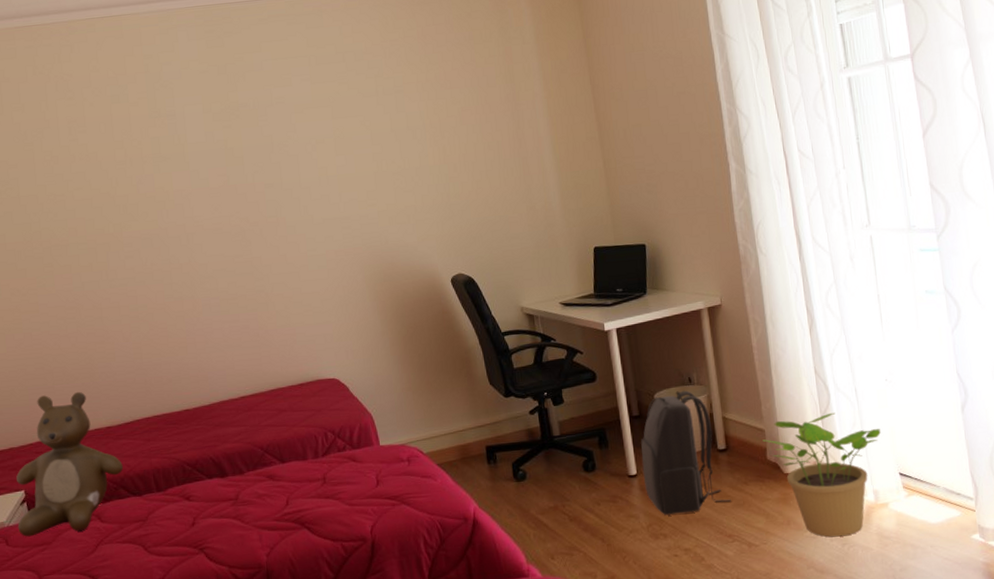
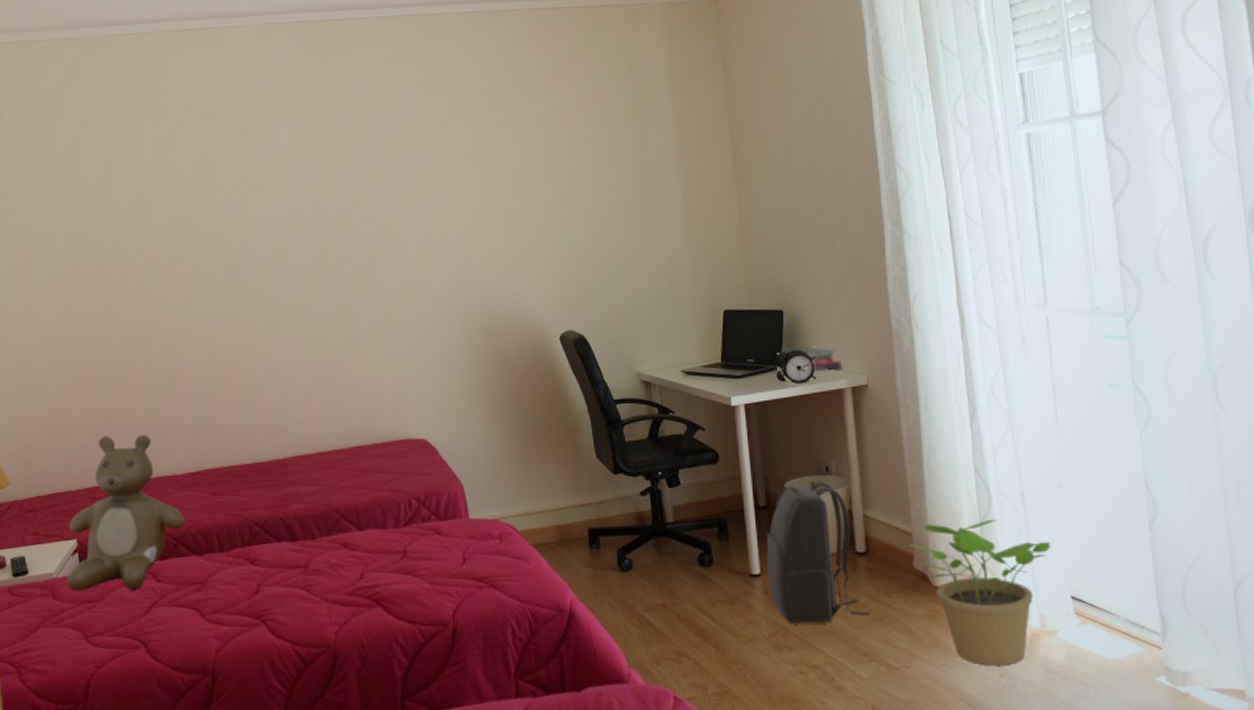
alarm clock: none [642,277,678,308] -> present [776,349,818,384]
books: none [645,273,700,296] -> present [780,346,843,371]

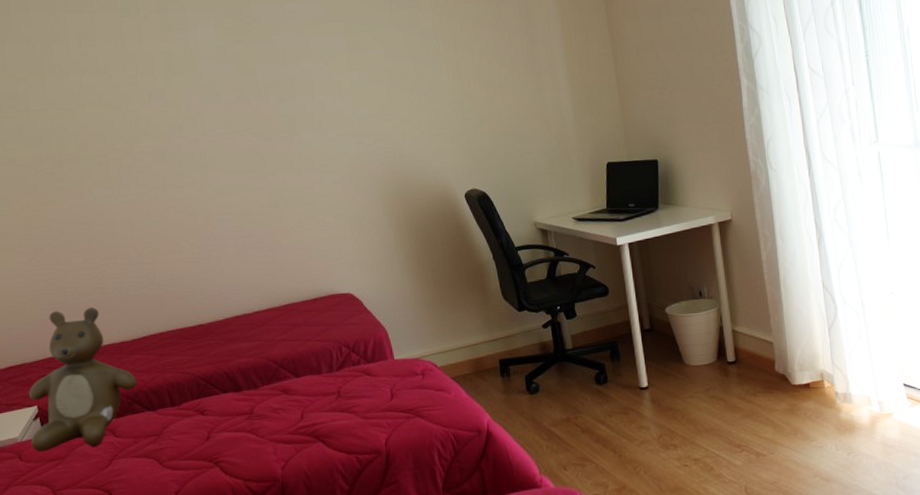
backpack: present [766,481,869,624] -> none [652,304,740,426]
alarm clock: present [776,349,818,384] -> none [654,192,689,223]
books: present [780,346,843,371] -> none [657,189,711,211]
potted plant: present [909,519,1051,666] -> none [771,325,886,447]

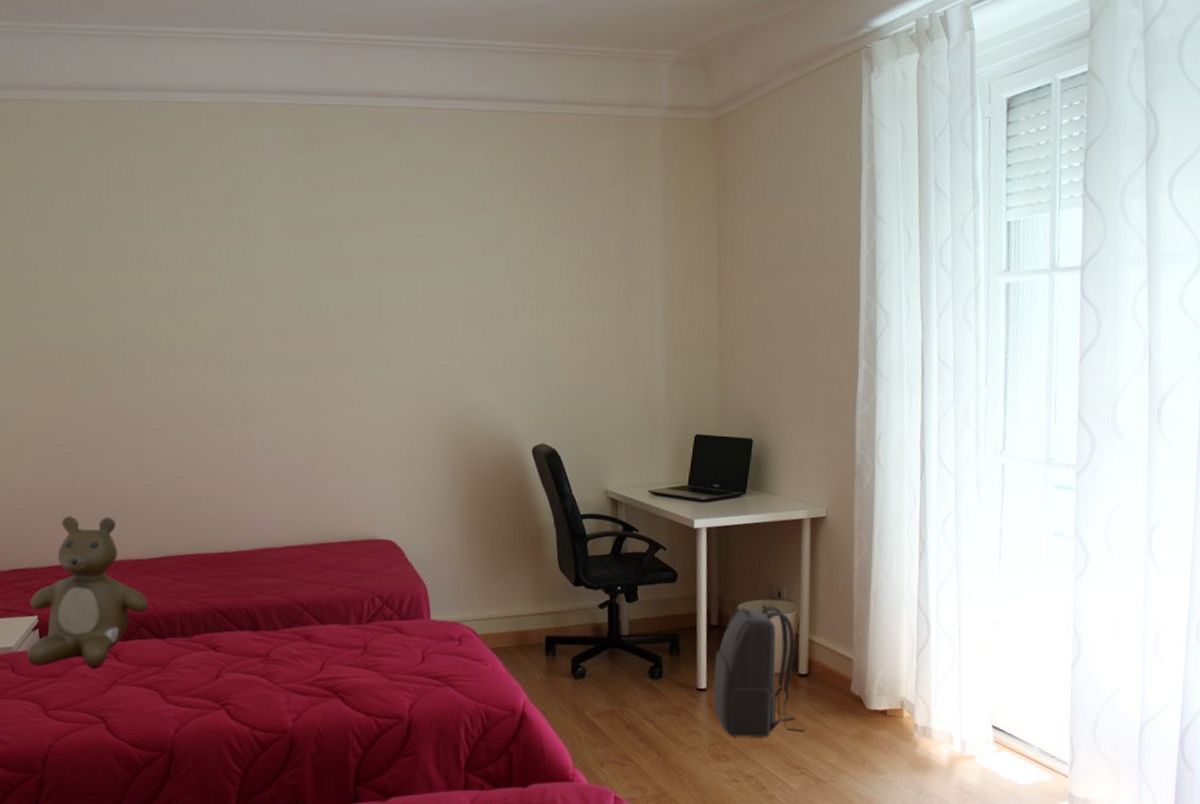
backpack: none [652,304,740,426] -> present [713,605,805,737]

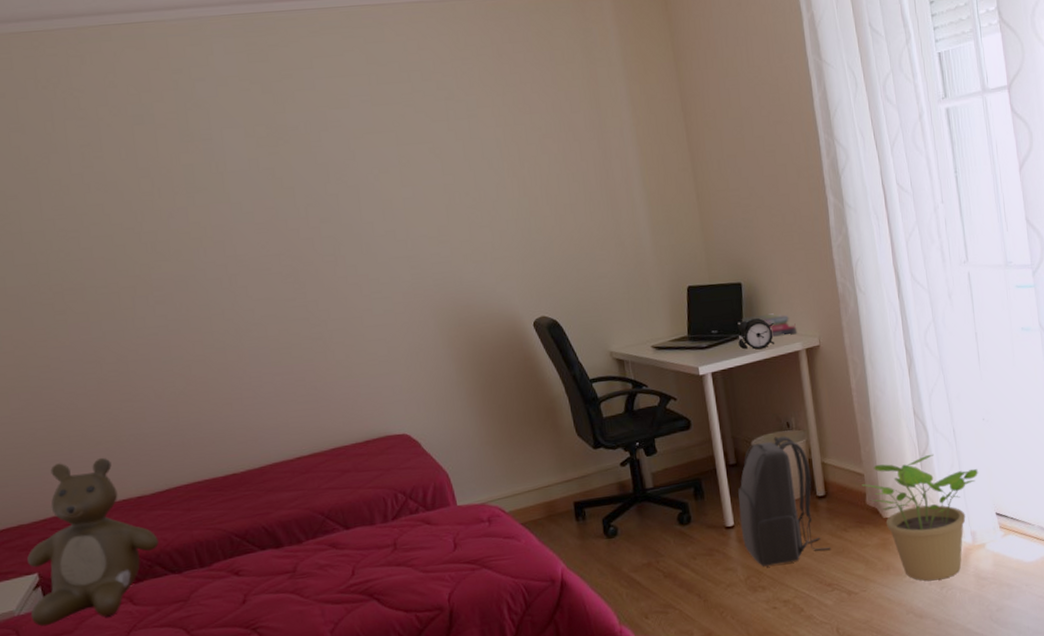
alarm clock: none [740,477,782,512] -> present [738,317,775,350]
books: none [746,475,805,501] -> present [741,313,798,337]
potted plant: none [849,650,979,785] -> present [862,454,978,581]

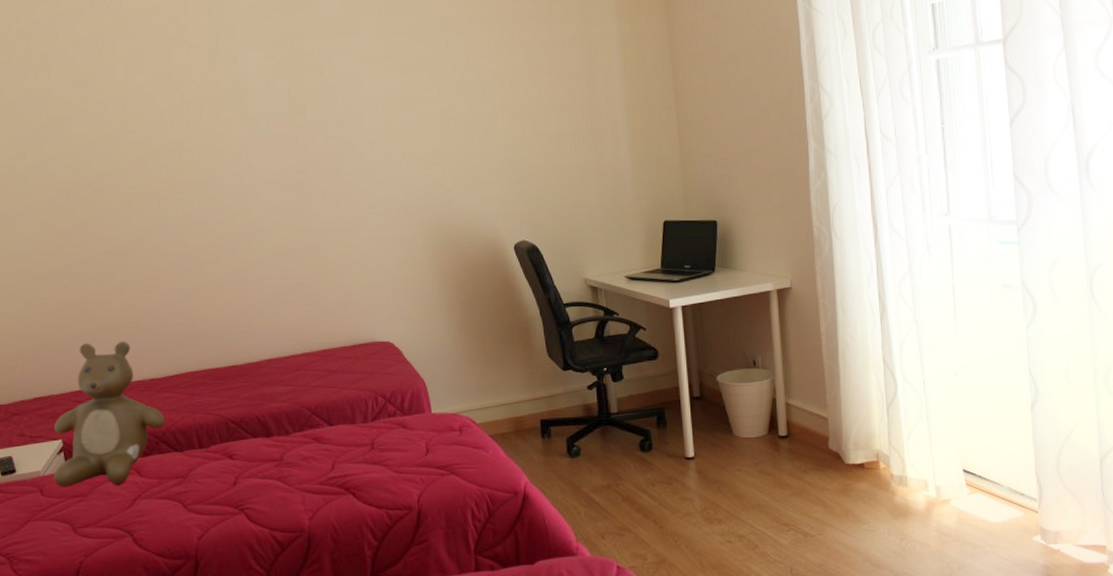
alarm clock: present [738,317,775,350] -> none [710,255,747,287]
backpack: present [738,436,831,566] -> none [700,373,789,500]
books: present [741,313,798,337] -> none [714,252,770,276]
potted plant: present [862,454,978,581] -> none [825,404,947,532]

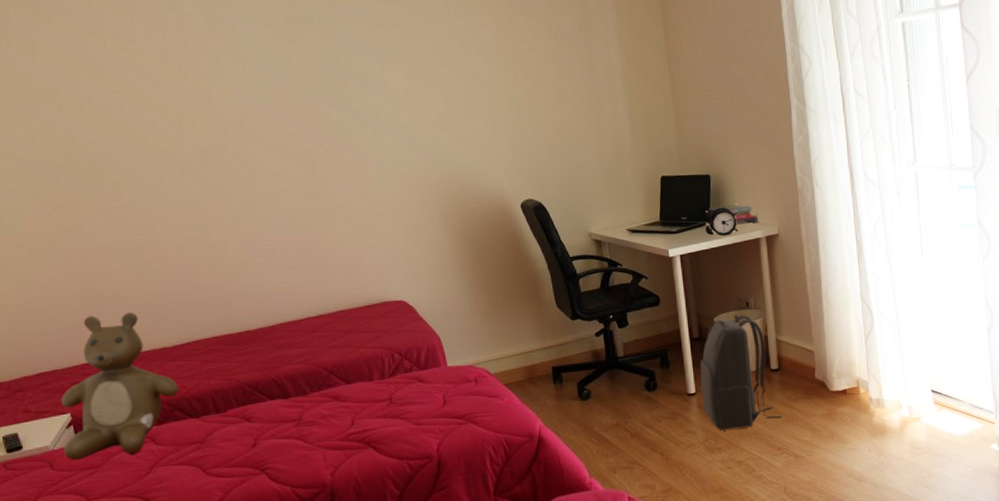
backpack: none [700,373,789,500] -> present [700,314,781,430]
alarm clock: none [710,255,747,287] -> present [705,207,739,236]
books: none [714,252,770,276] -> present [708,203,759,225]

